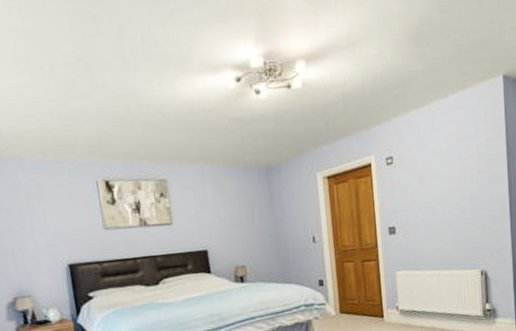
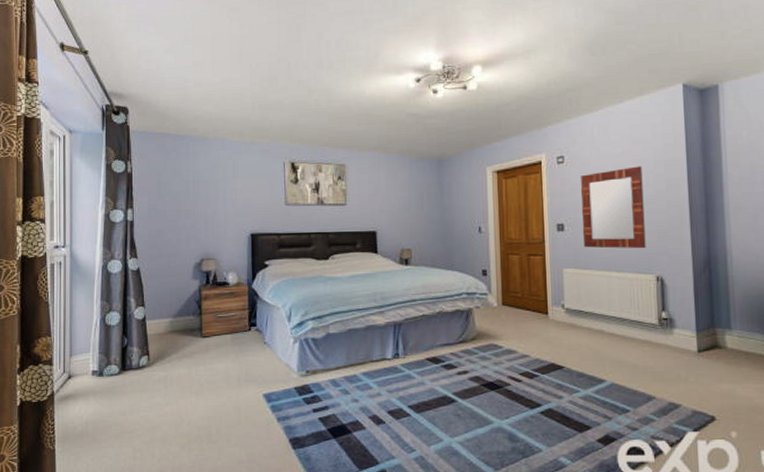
home mirror: none [409,162,471,249] -> present [580,166,646,249]

